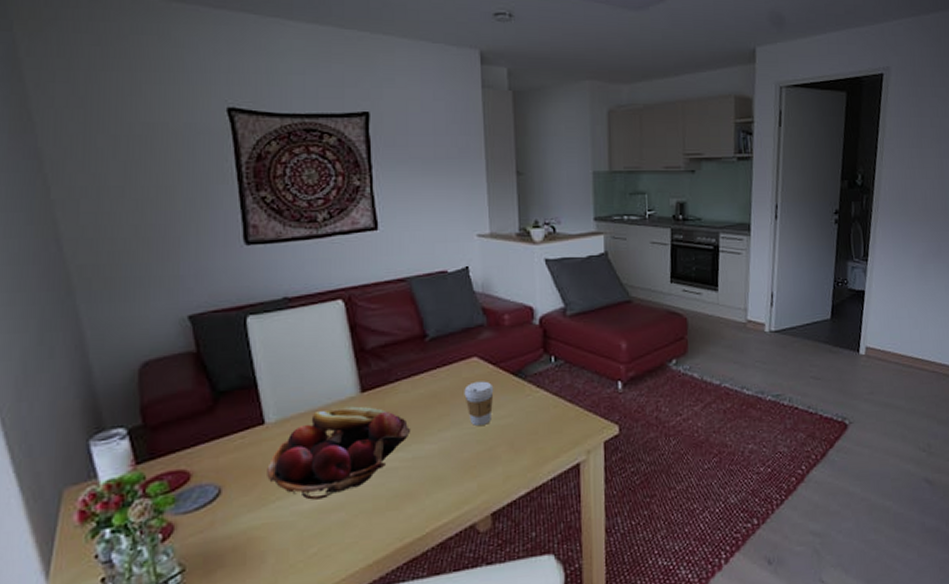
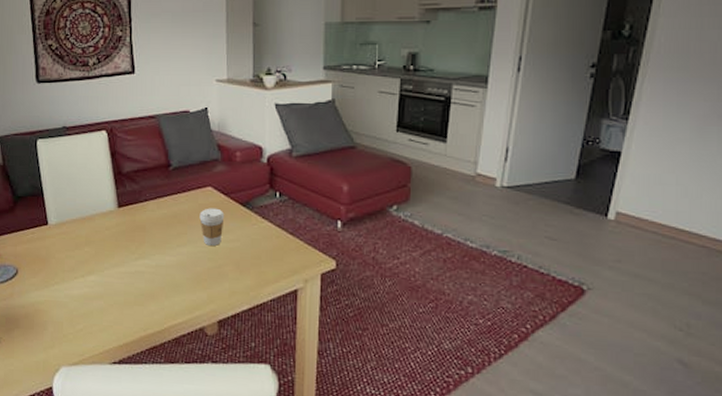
fruit basket: present [267,406,411,500] -> none [49,218,156,288]

